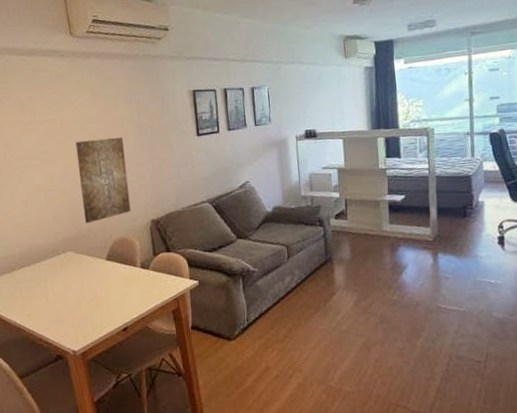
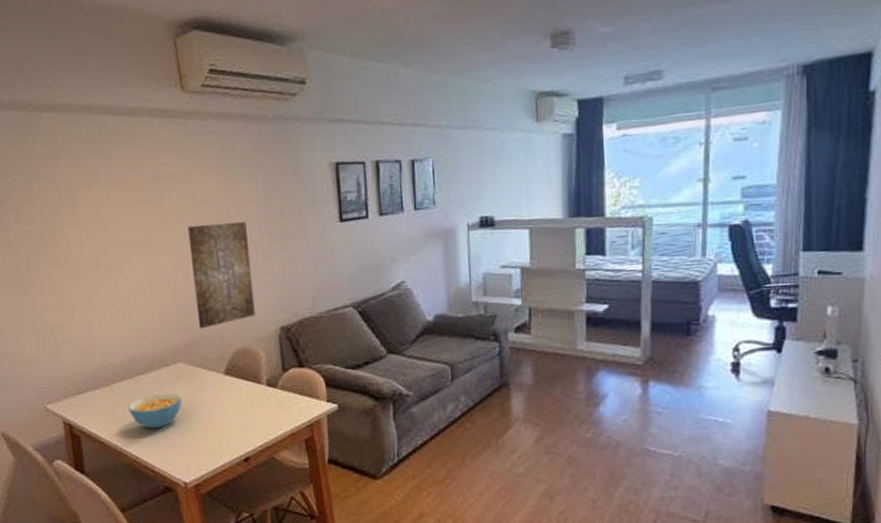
cereal bowl: none [26,276,72,307] -> present [128,392,182,429]

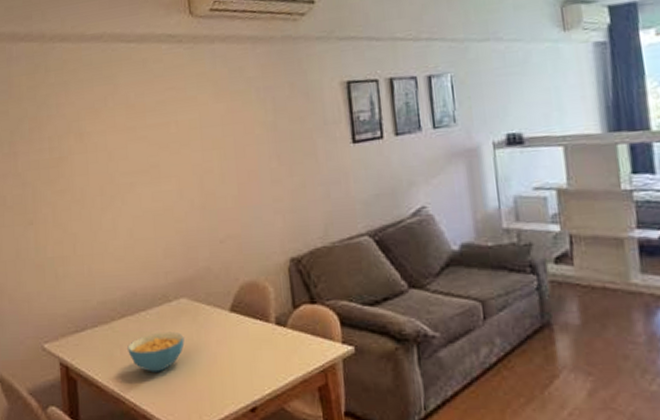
wall art: present [187,221,256,329] -> none [193,145,263,261]

